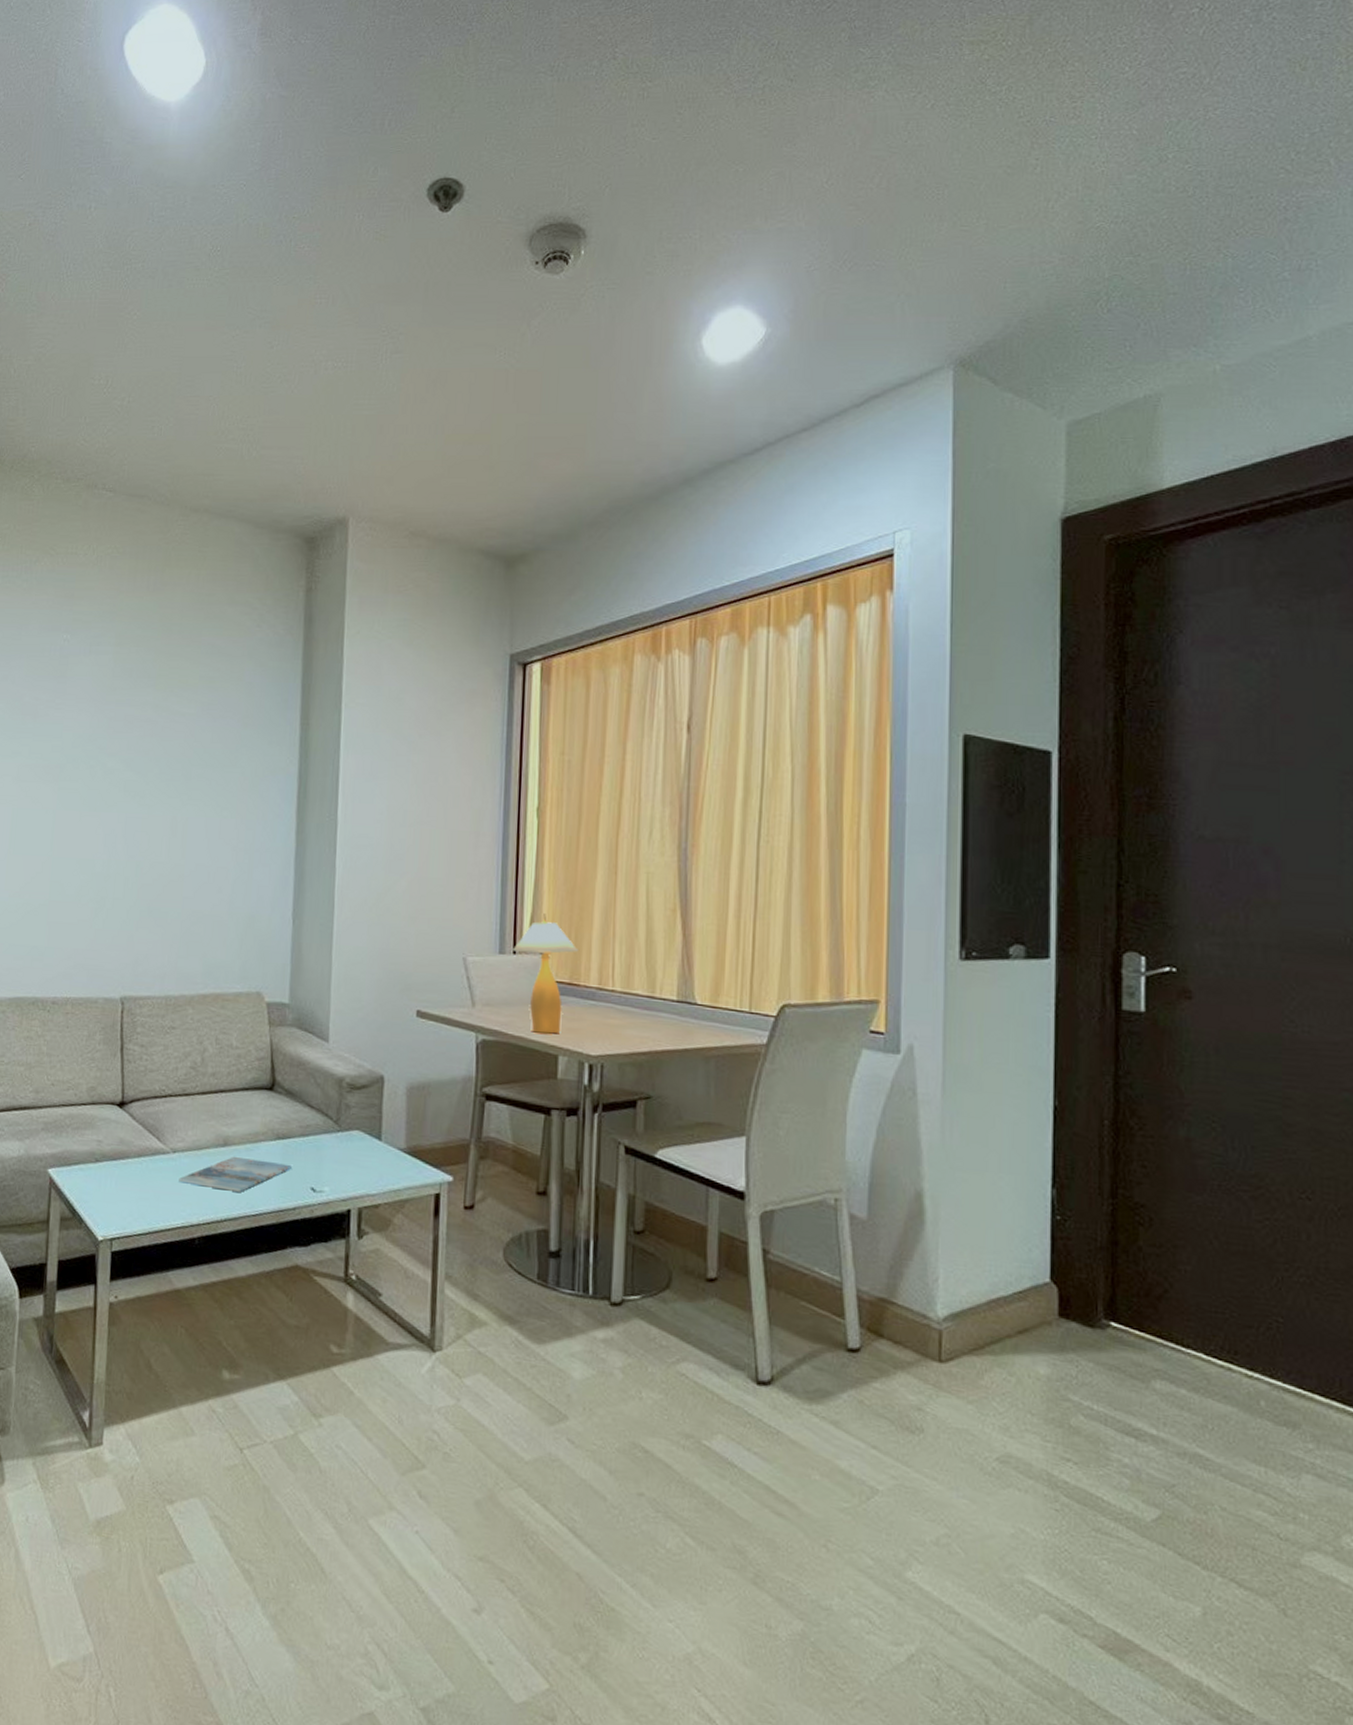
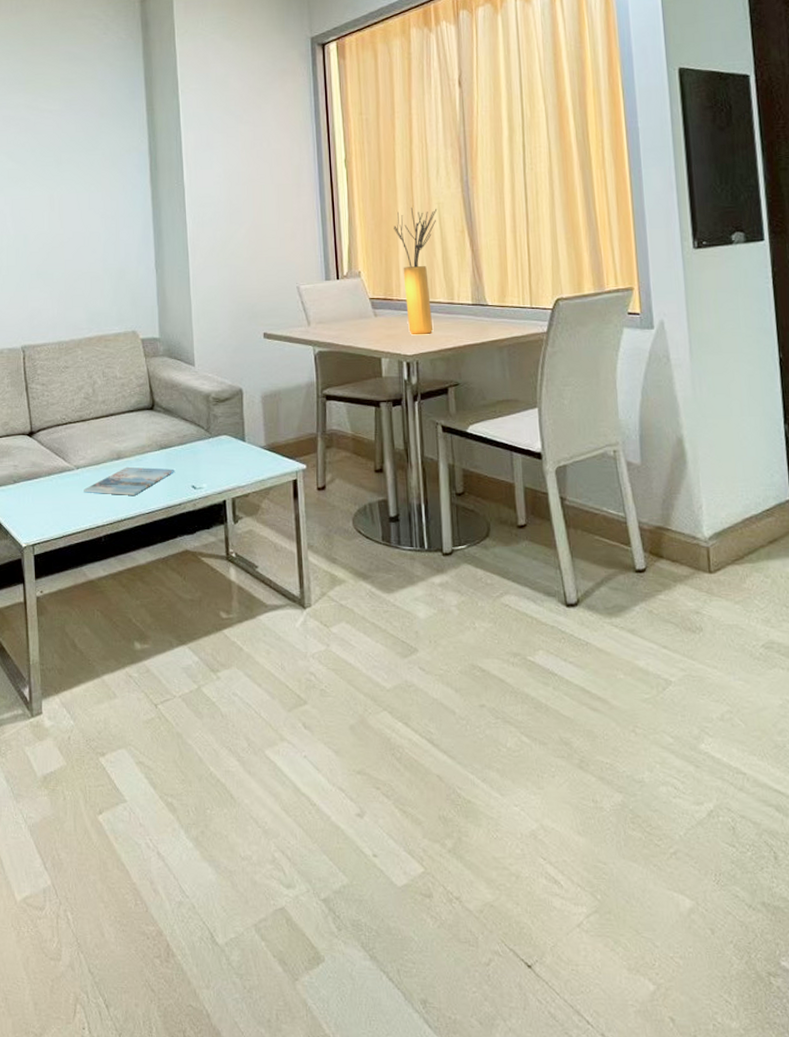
table lamp: present [513,913,578,1034] -> none [336,244,389,341]
vase: none [589,875,646,1032] -> present [393,208,438,334]

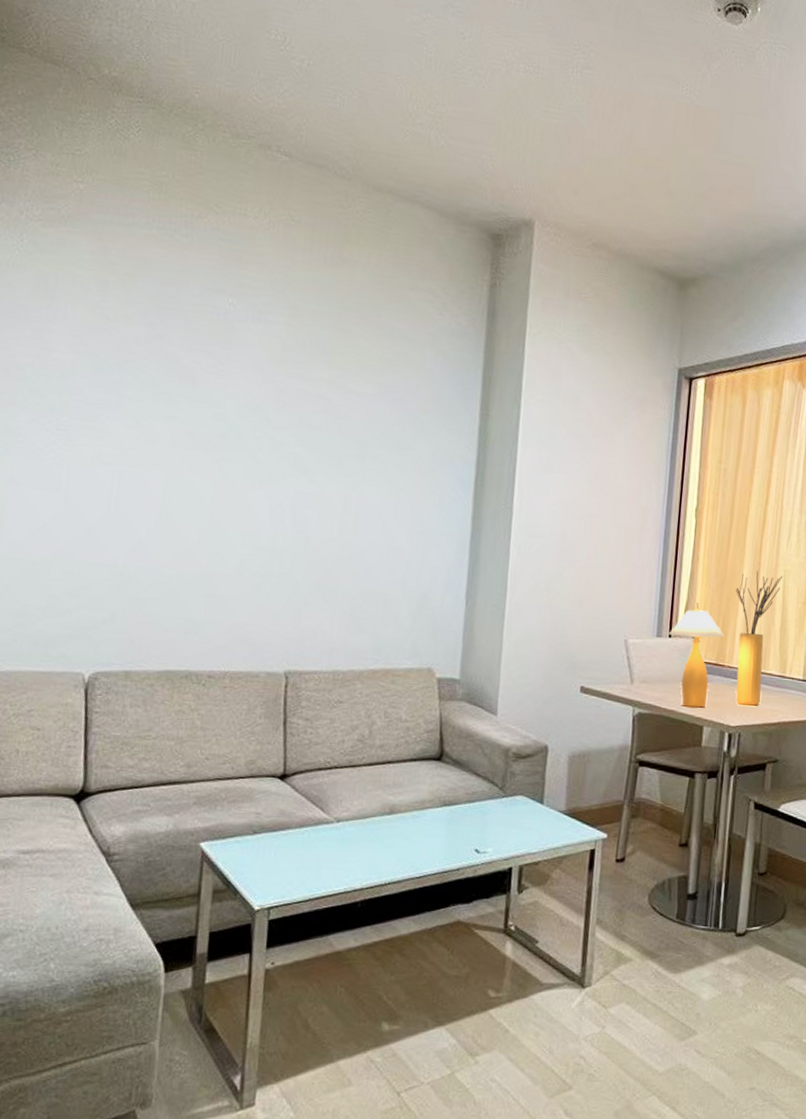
magazine: present [84,466,174,495] -> none [342,823,457,856]
table lamp: none [336,244,389,341] -> present [669,602,725,708]

